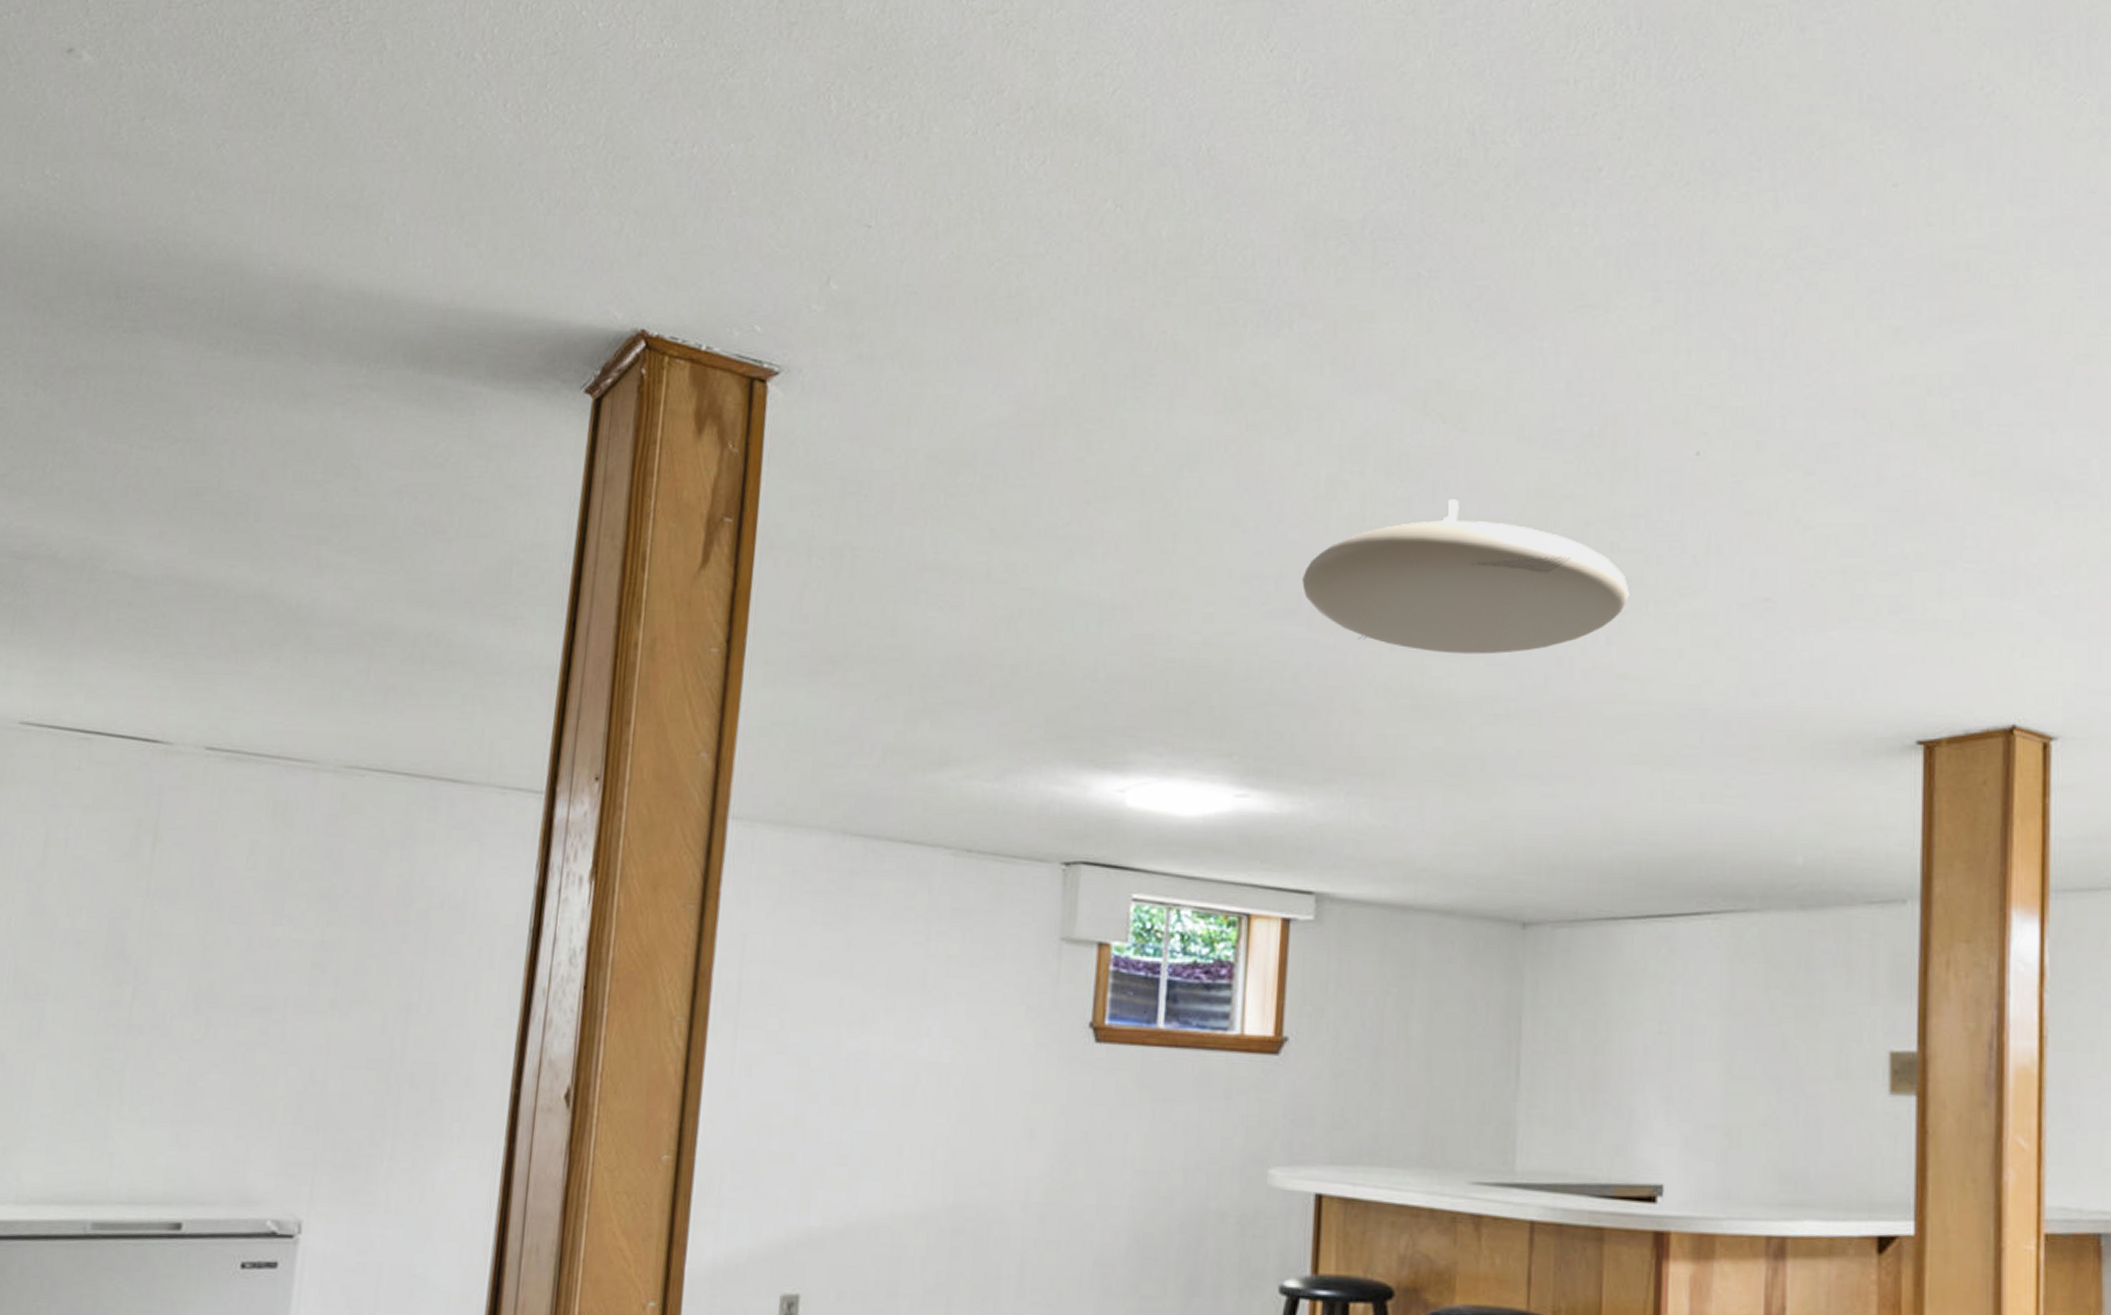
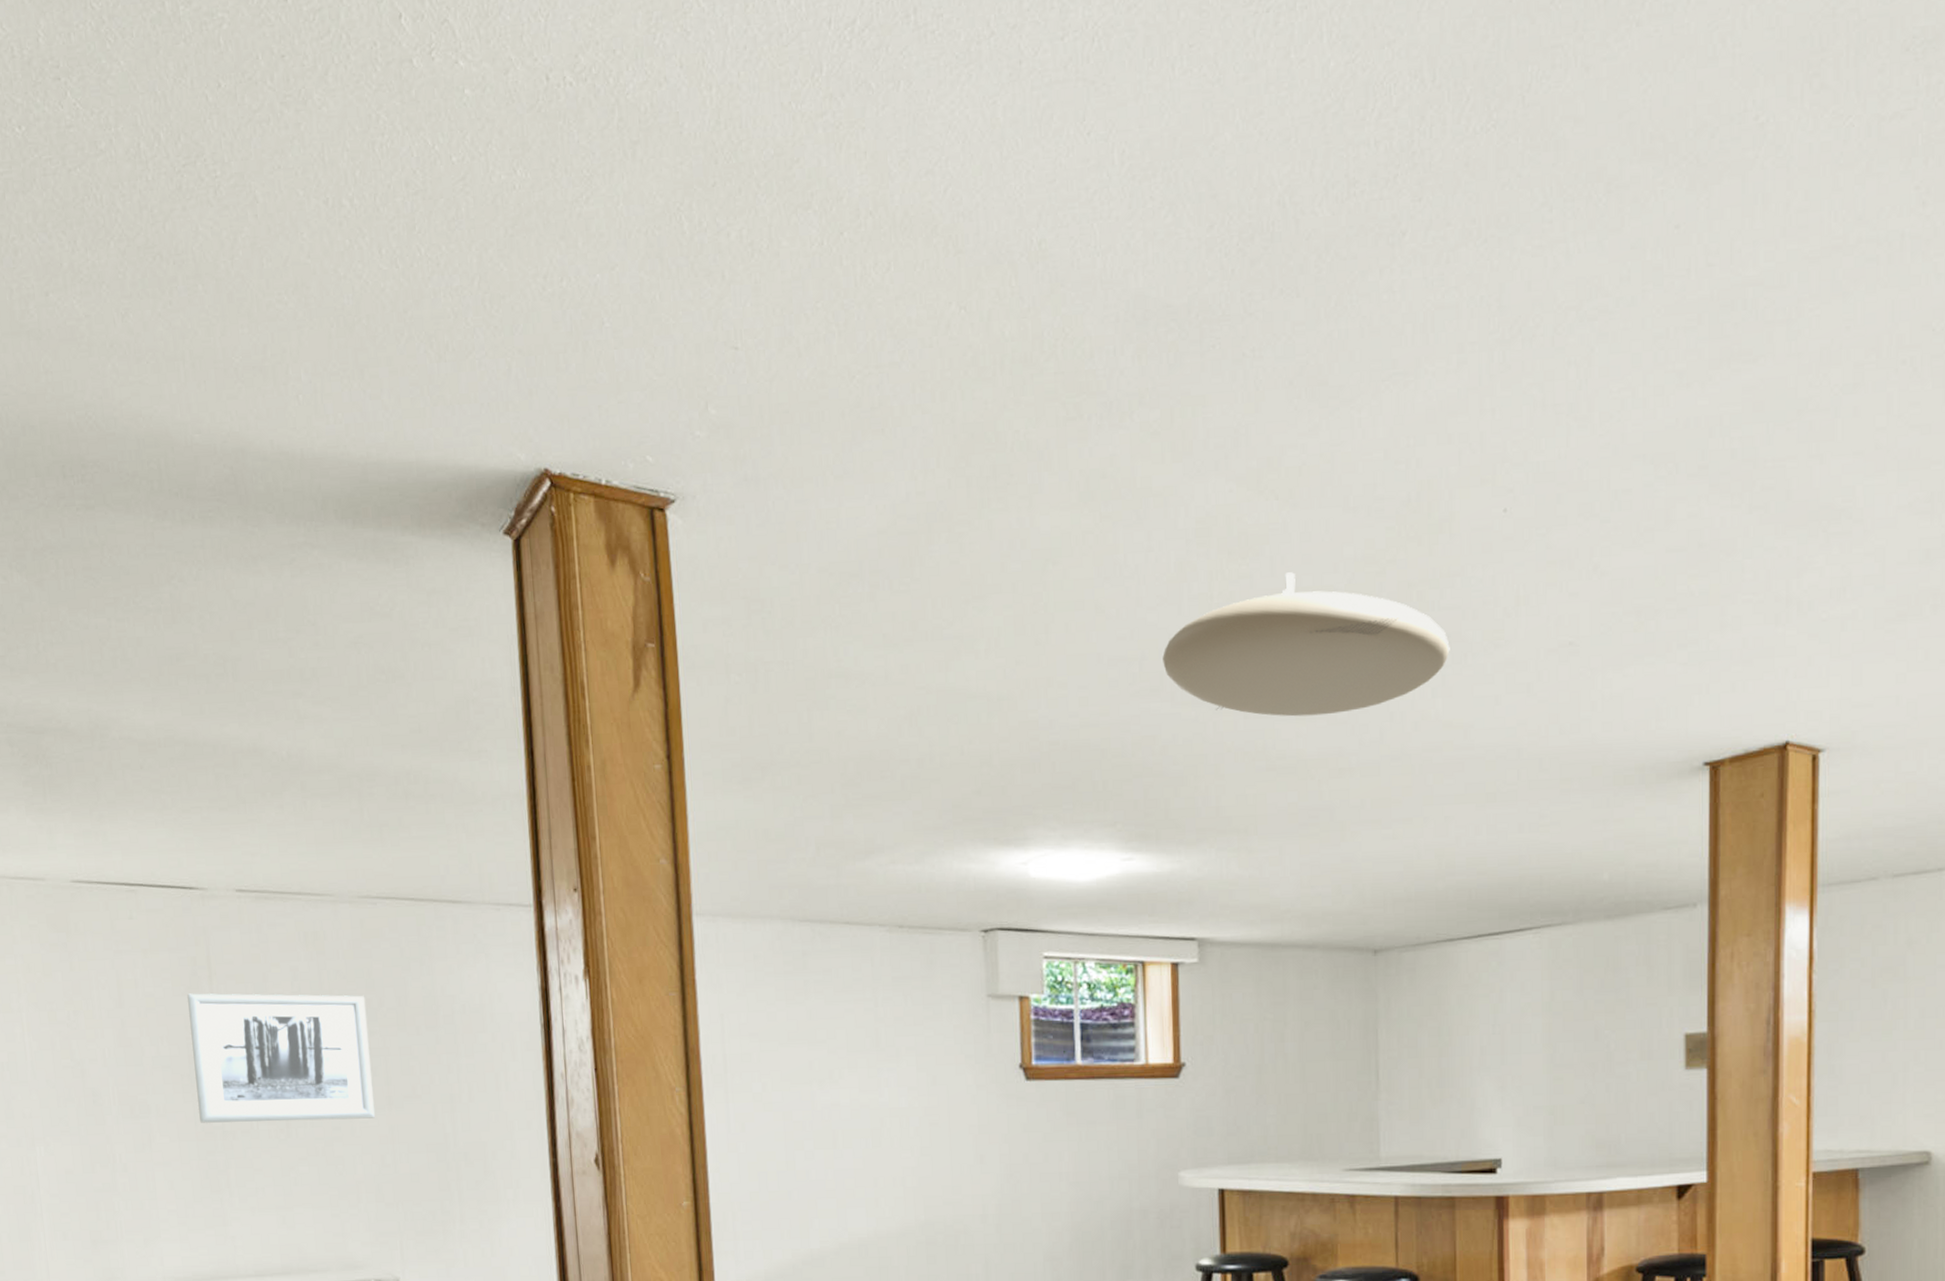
wall art: none [104,860,330,1024] -> present [187,993,375,1123]

